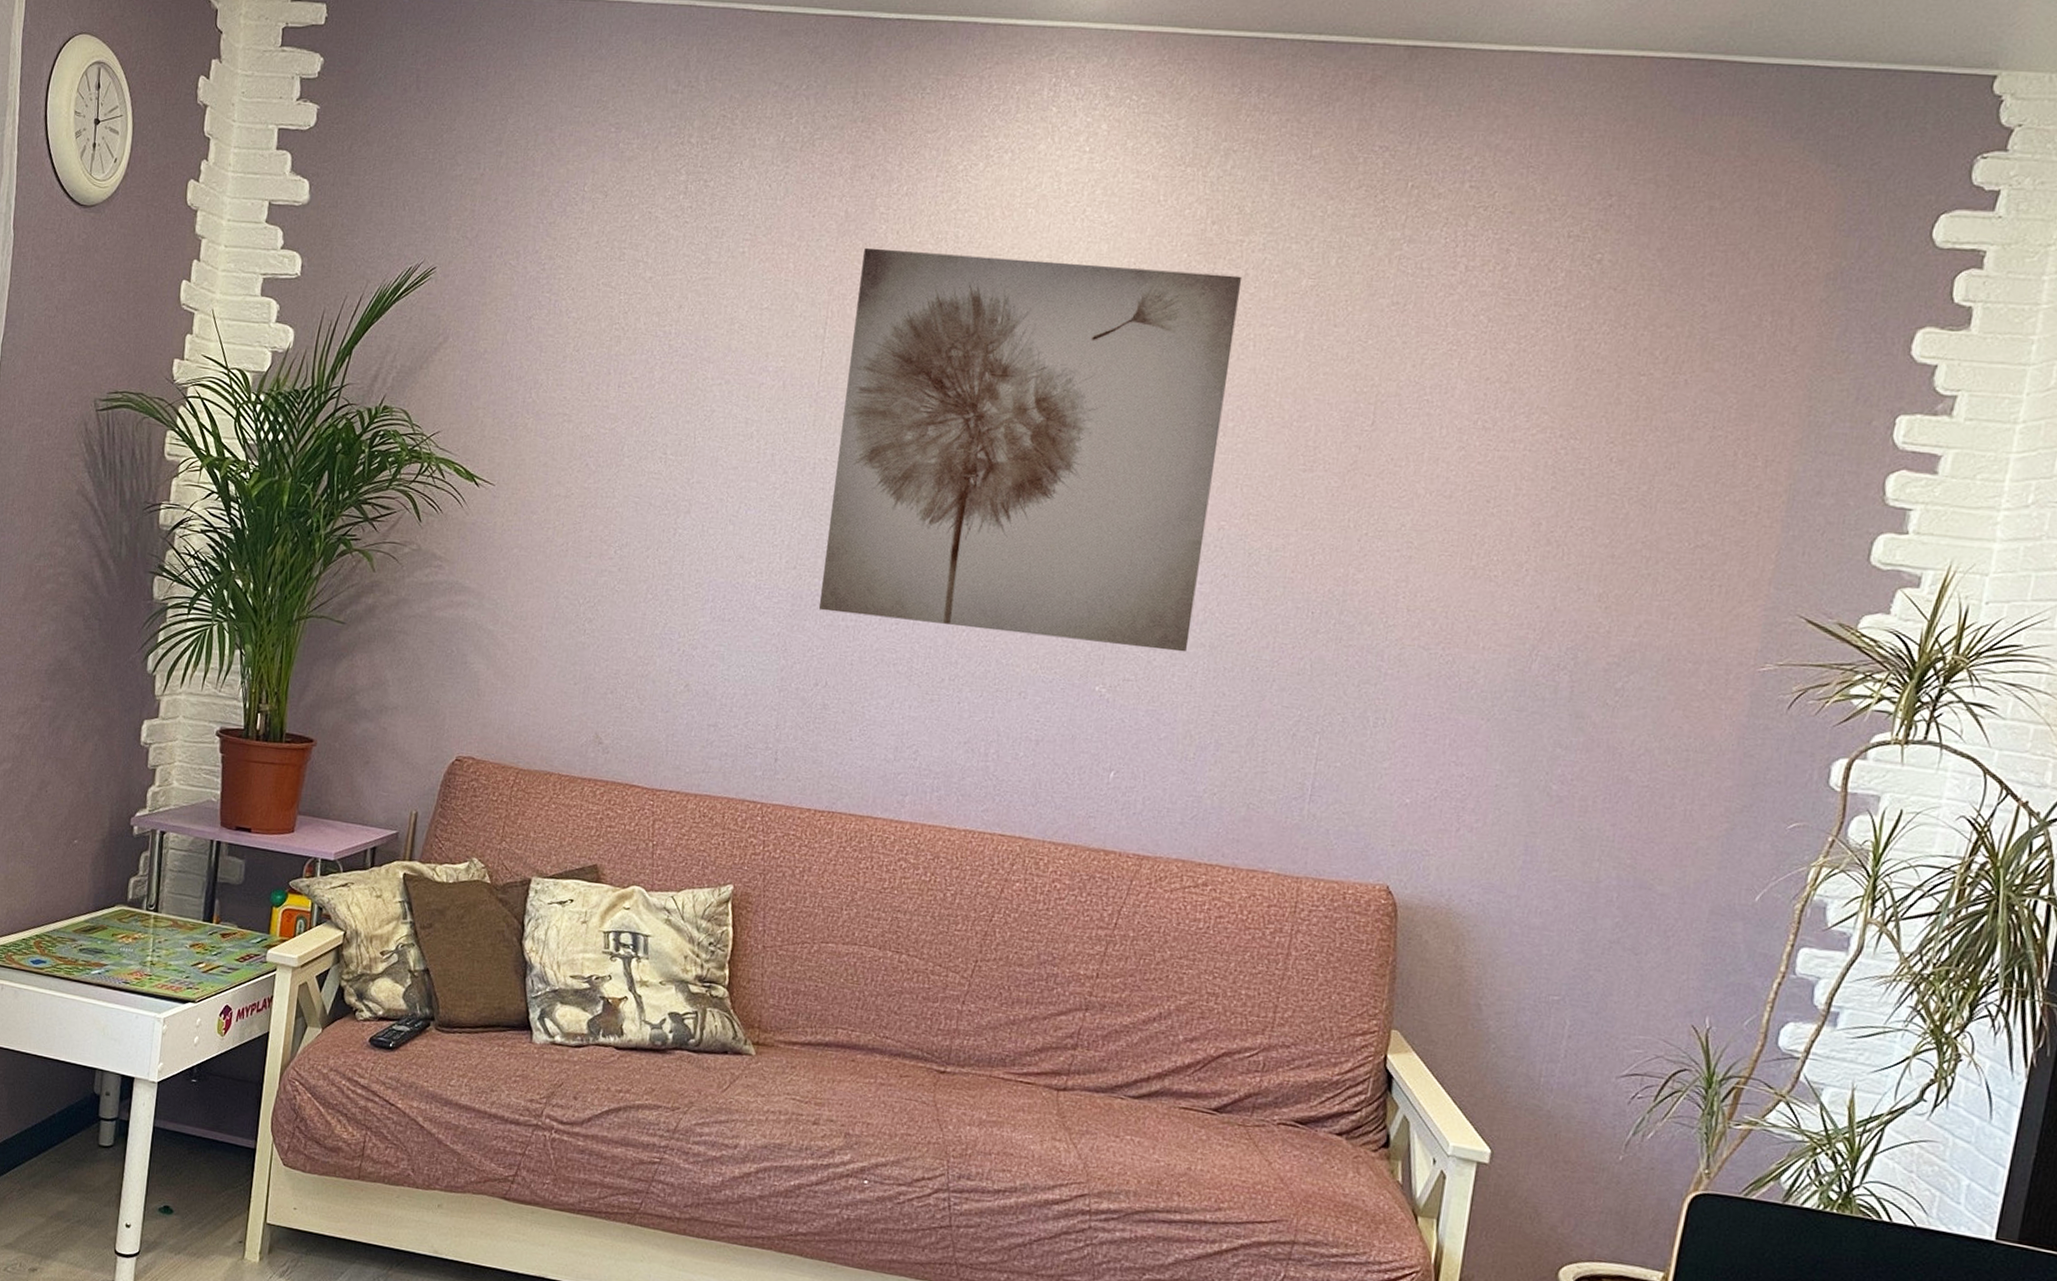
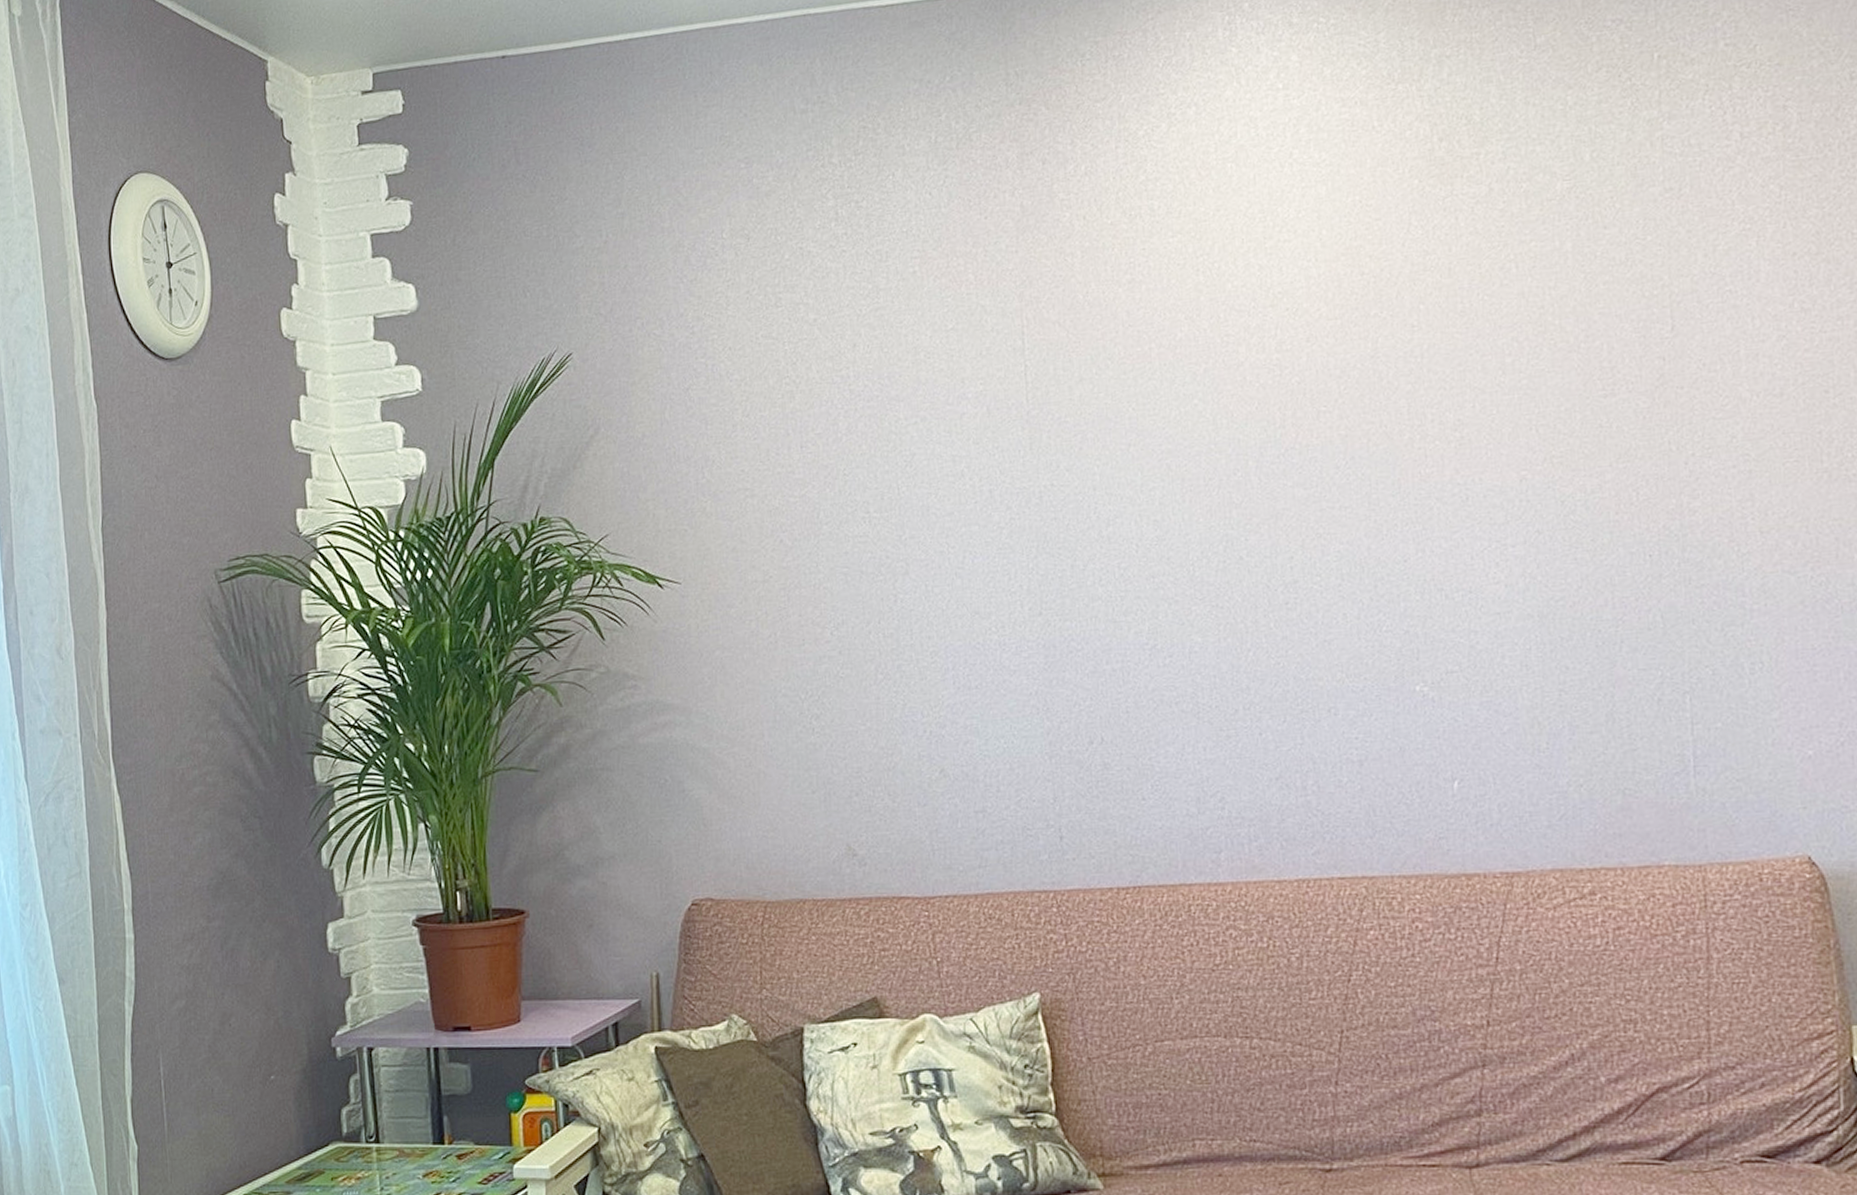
wall art: present [818,247,1243,652] -> none [1050,192,1514,657]

